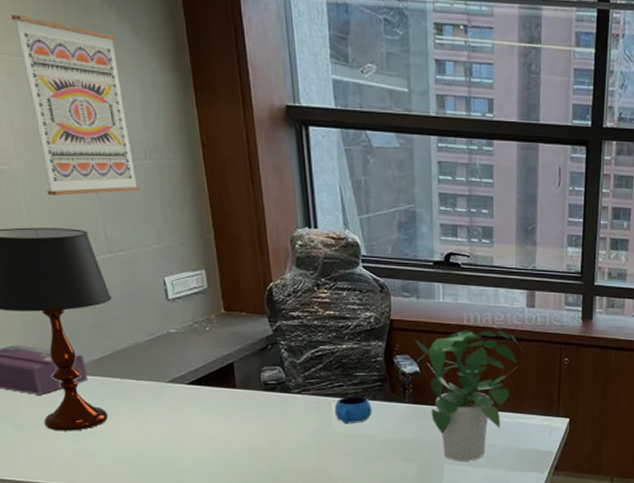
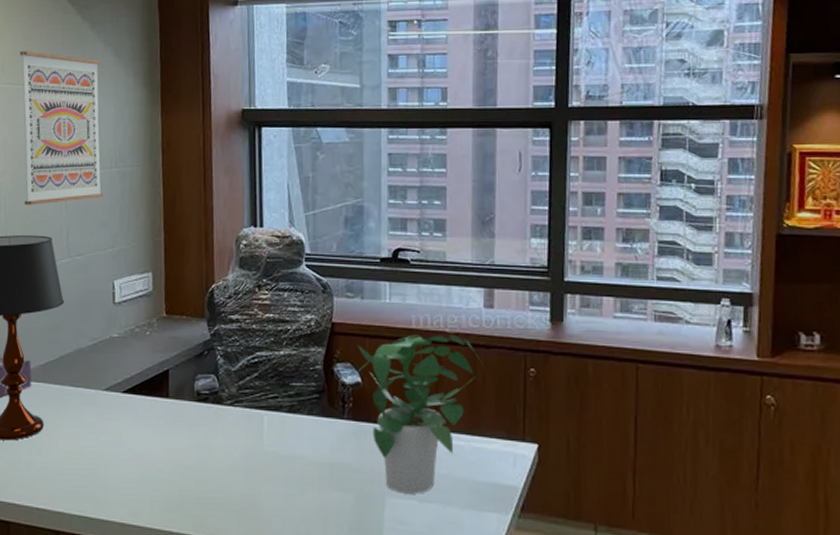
mug: present [334,396,372,424] -> none [267,409,307,443]

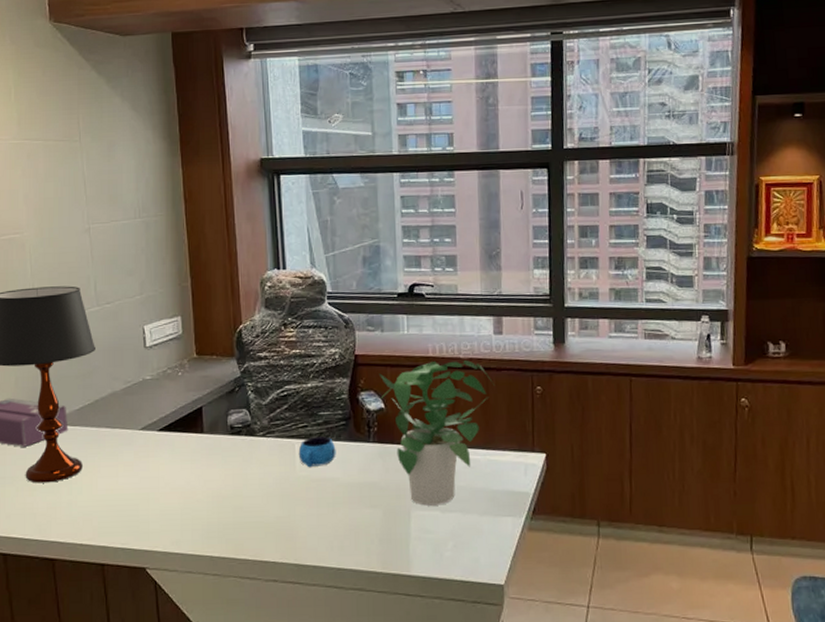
wall art: present [19,51,104,205] -> none [36,106,129,257]
mug: none [267,409,307,443] -> present [298,436,336,468]

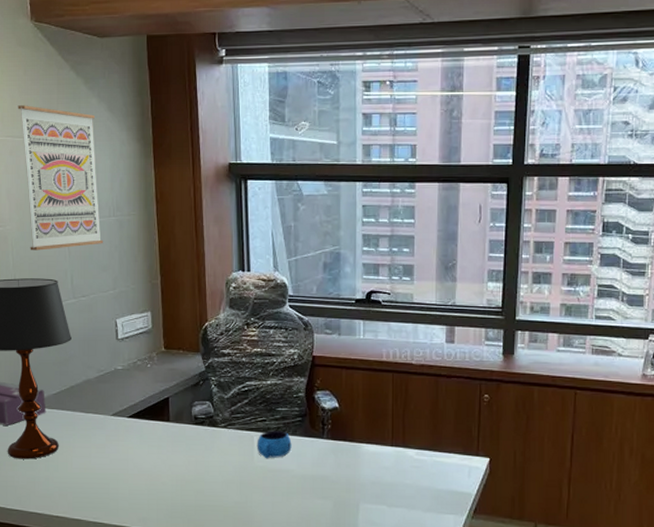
wall art: none [36,106,129,257] -> present [17,105,104,251]
potted plant: present [378,360,494,506] -> none [334,365,444,500]

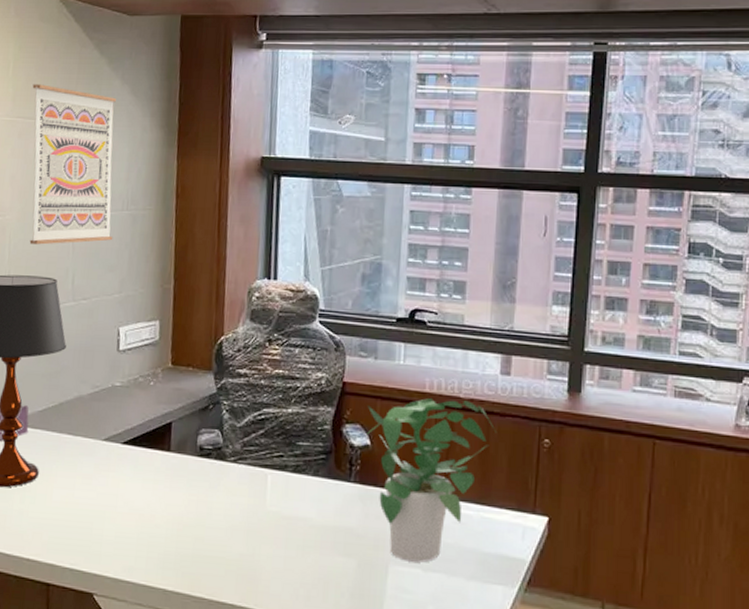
mug: present [257,431,292,459] -> none [270,469,312,503]
potted plant: none [334,365,444,500] -> present [367,397,496,563]

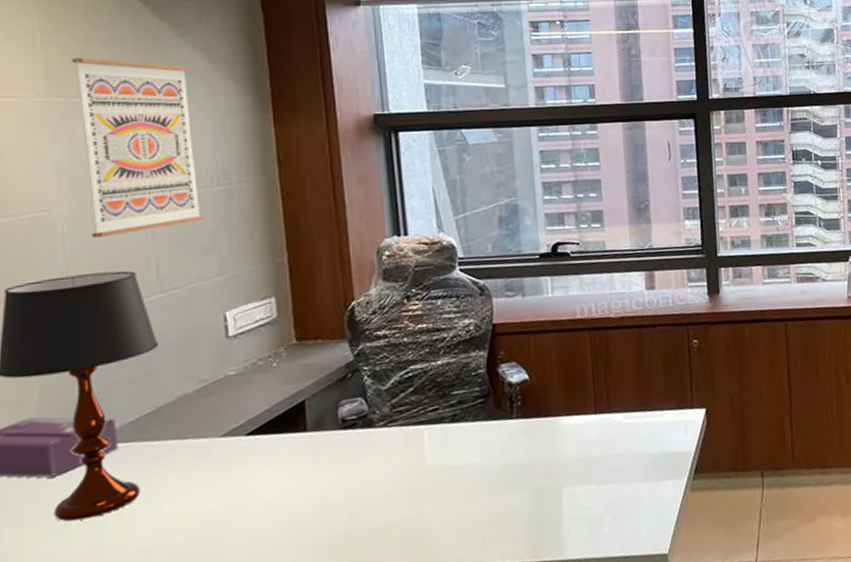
potted plant: present [367,397,496,563] -> none [520,319,649,481]

